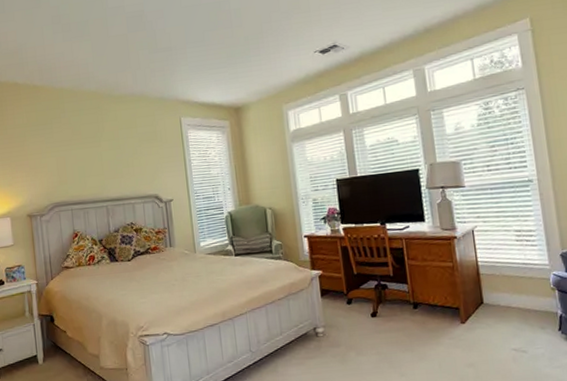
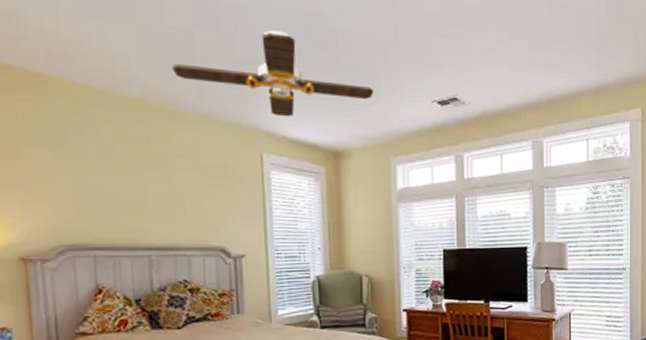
ceiling fan: none [115,21,264,87] -> present [172,30,374,117]

